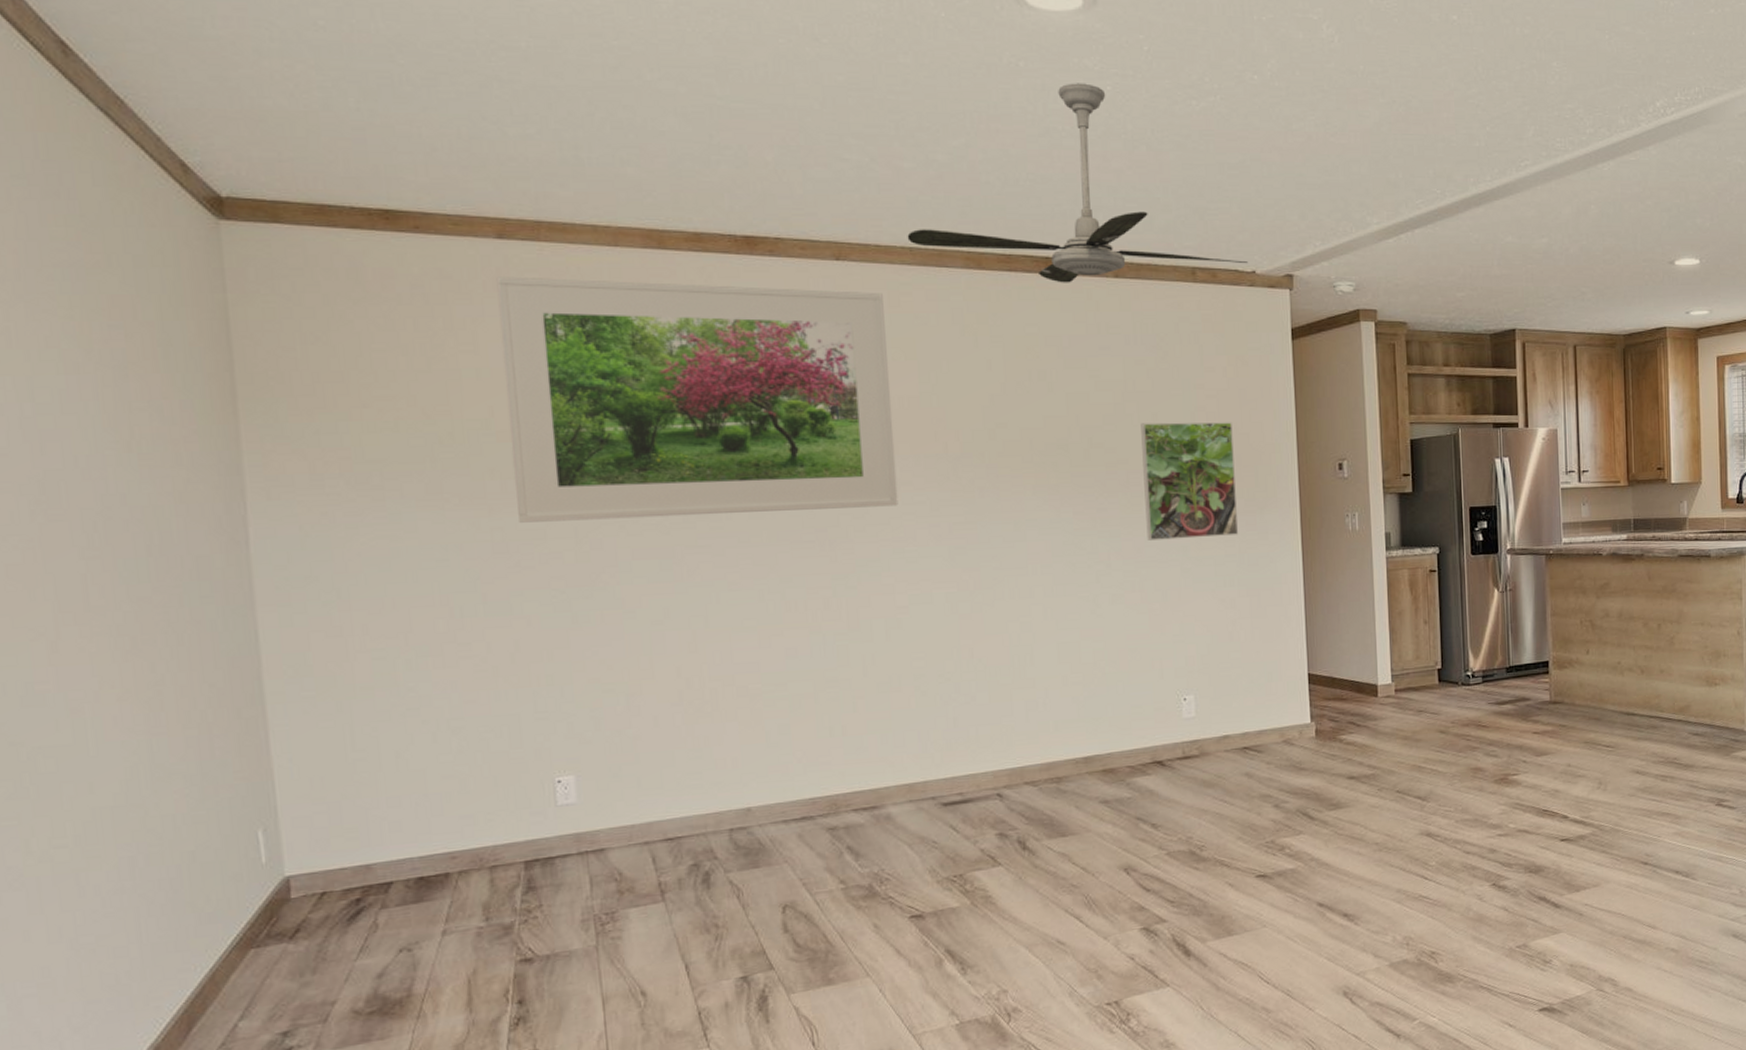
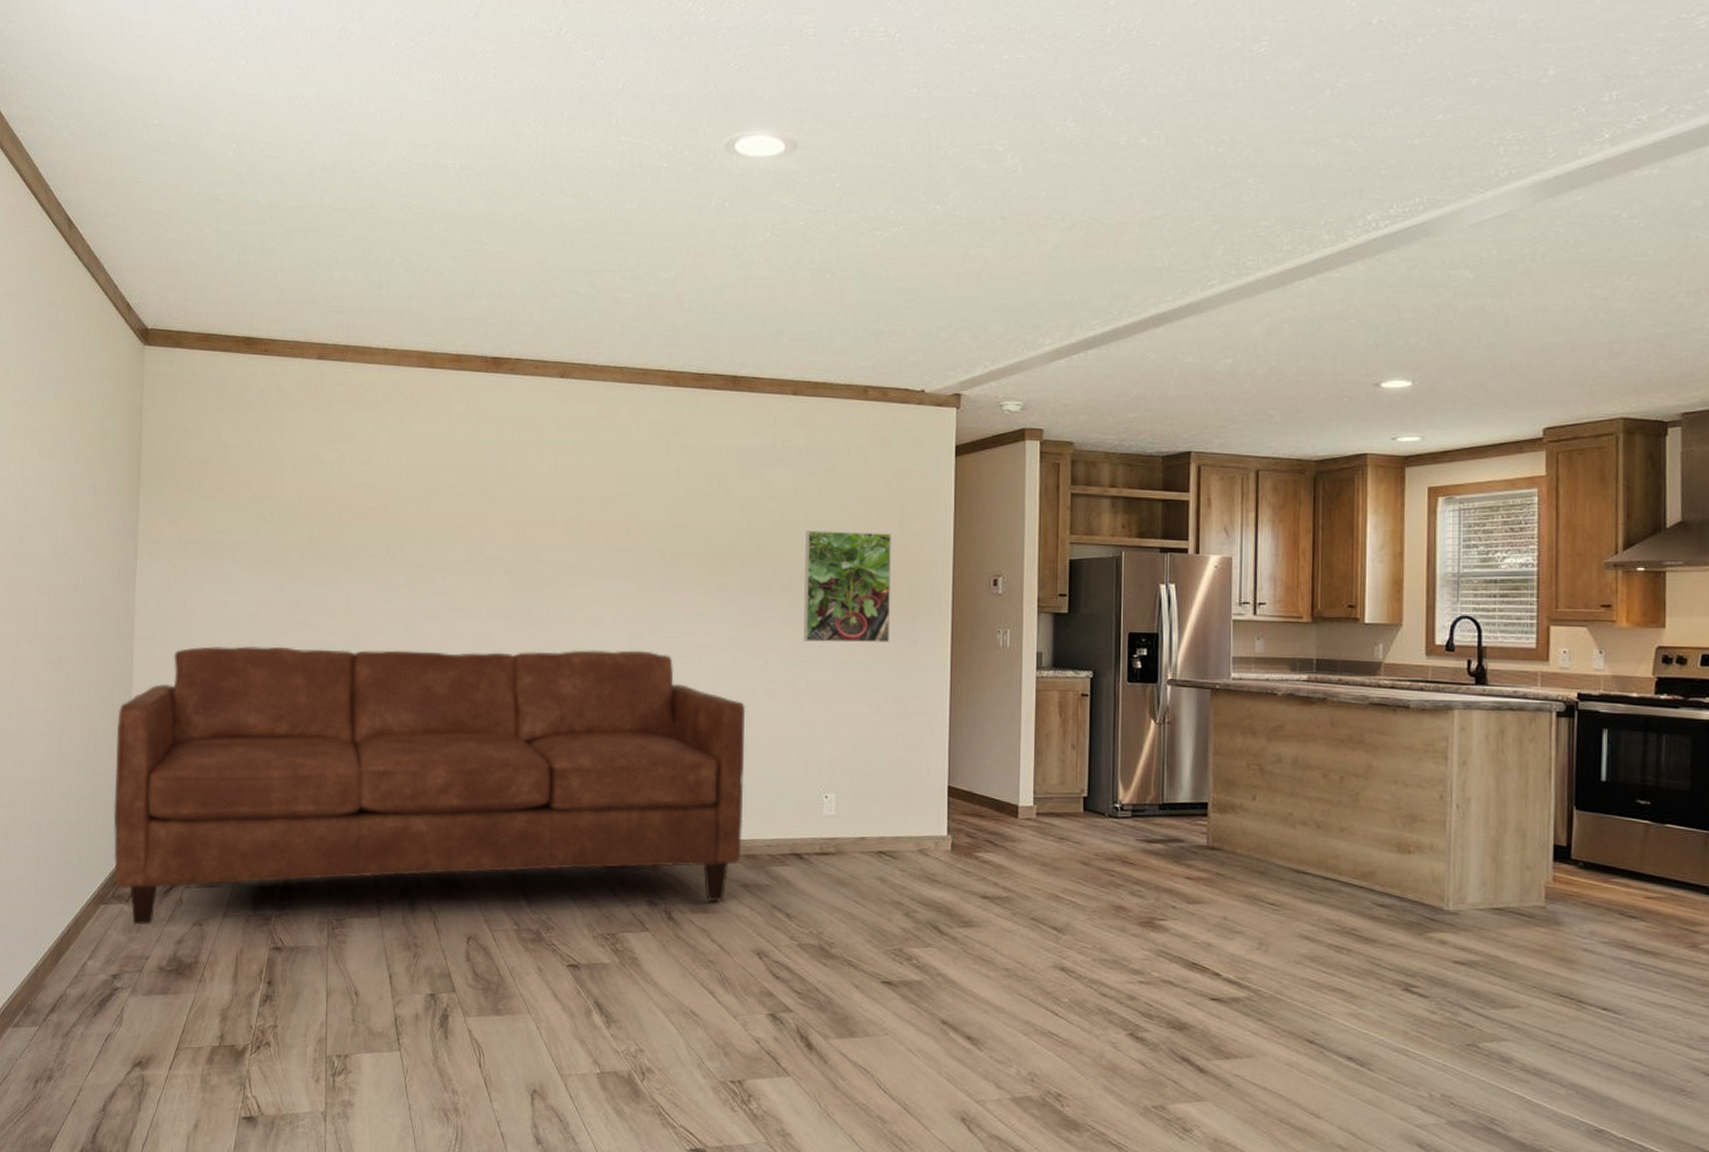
sofa: none [243,564,1098,966] -> present [113,646,746,925]
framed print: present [496,276,899,523] -> none [310,389,595,593]
ceiling fan: present [907,83,1248,283] -> none [619,219,918,400]

